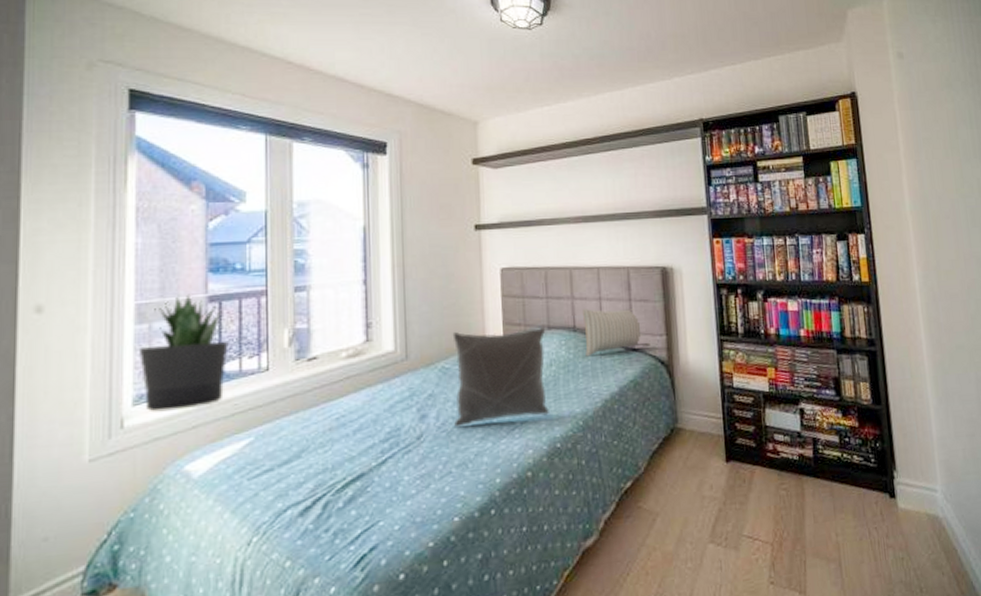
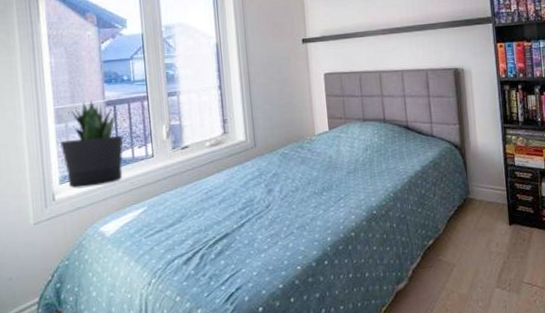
pillow: present [452,328,549,427] -> none [289,120,367,198]
pillow: present [583,309,651,357] -> none [391,103,446,143]

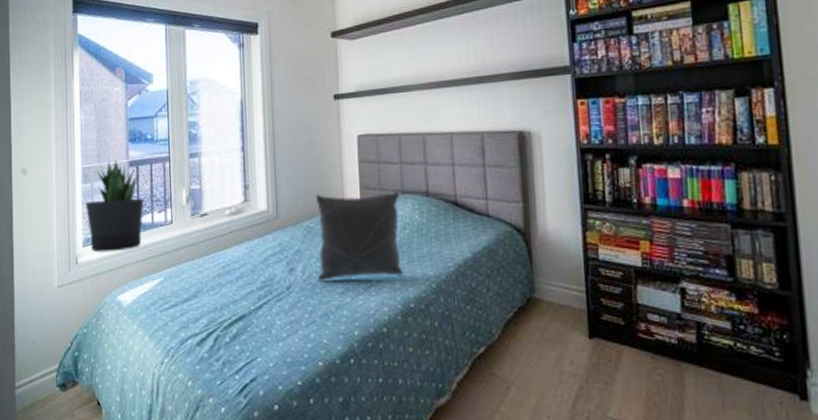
pillow: none [289,120,367,198] -> present [315,192,403,281]

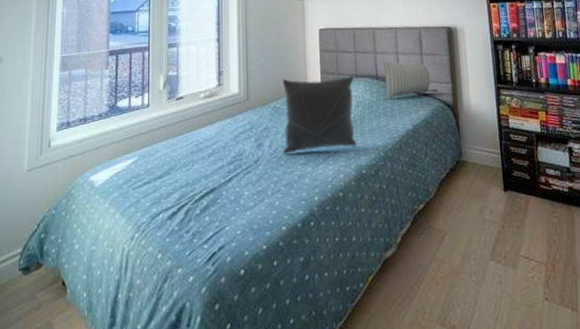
planter: present [86,159,144,253] -> none [62,49,122,136]
pillow: none [436,174,506,222] -> present [383,61,439,100]

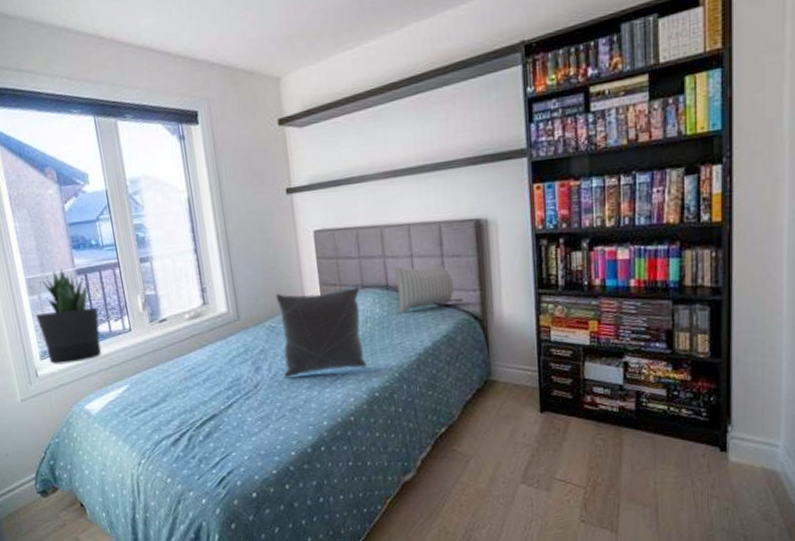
planter: none [62,49,122,136] -> present [36,268,102,365]

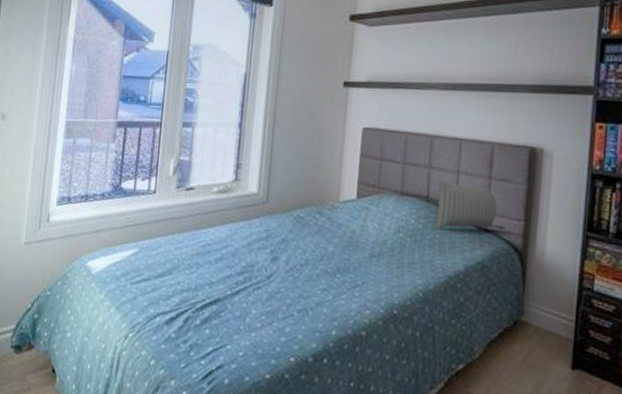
planter: present [36,268,102,365] -> none [65,118,128,215]
pillow: present [275,287,367,378] -> none [301,184,399,280]

